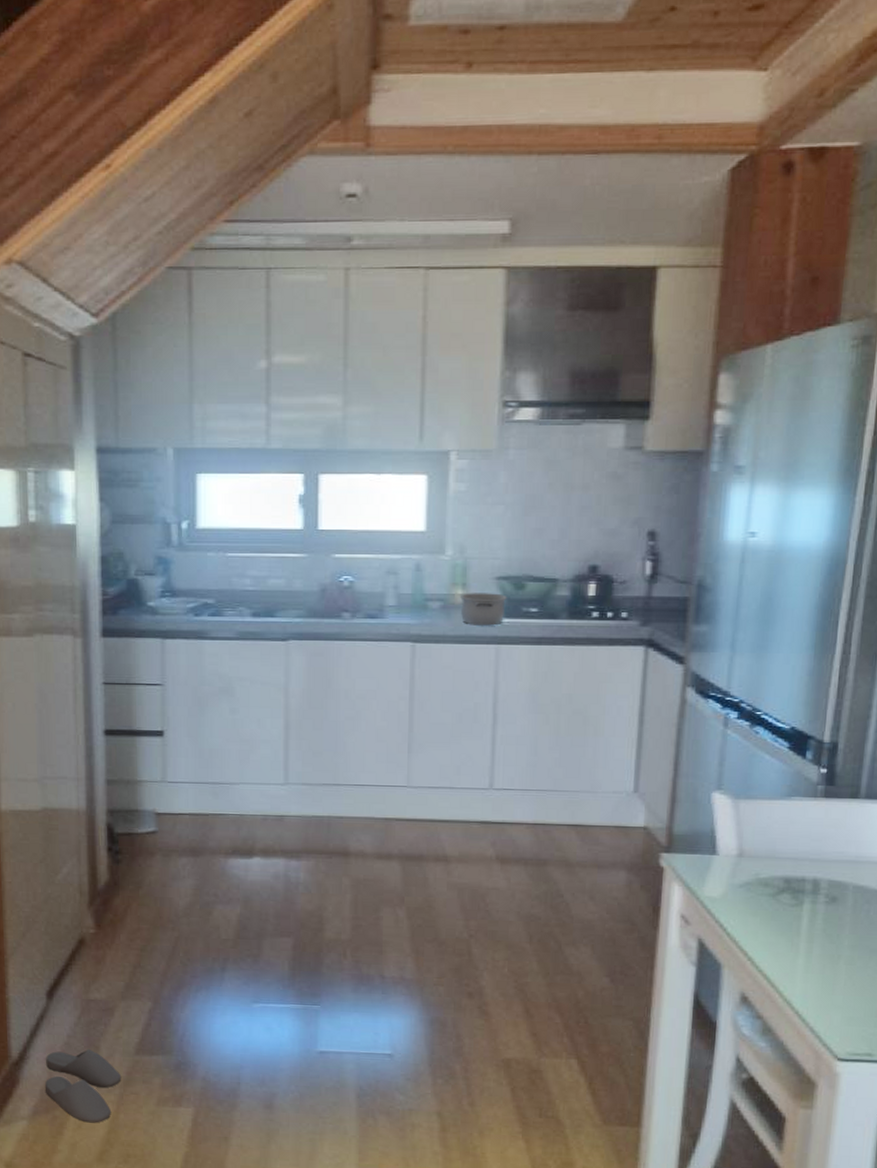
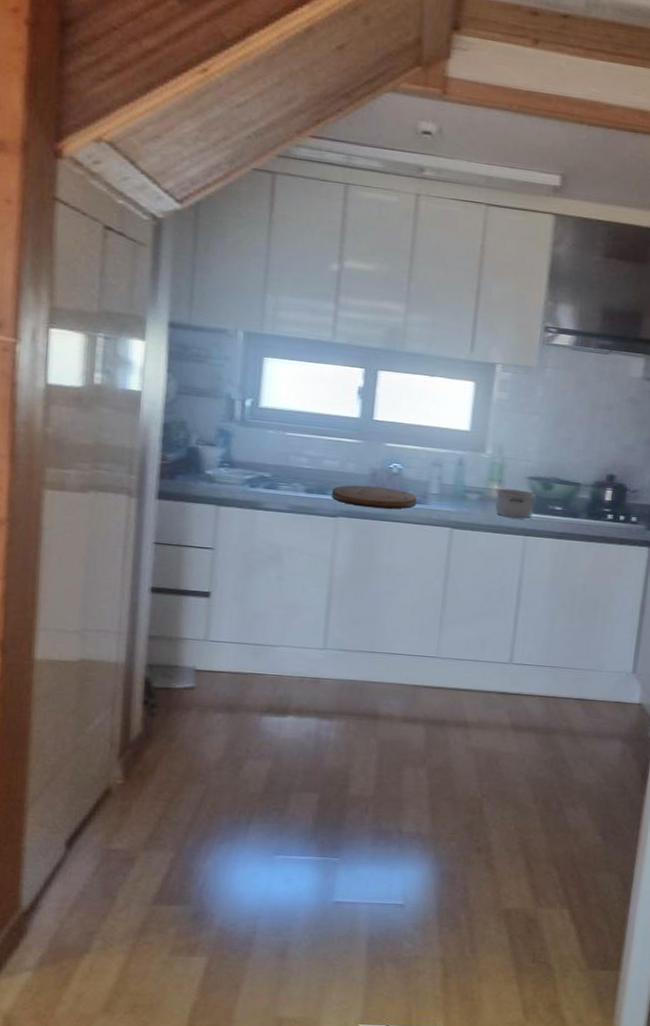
slippers: present [44,1048,122,1123] -> none [54,898,137,973]
cutting board: none [280,603,373,628] -> present [332,485,417,509]

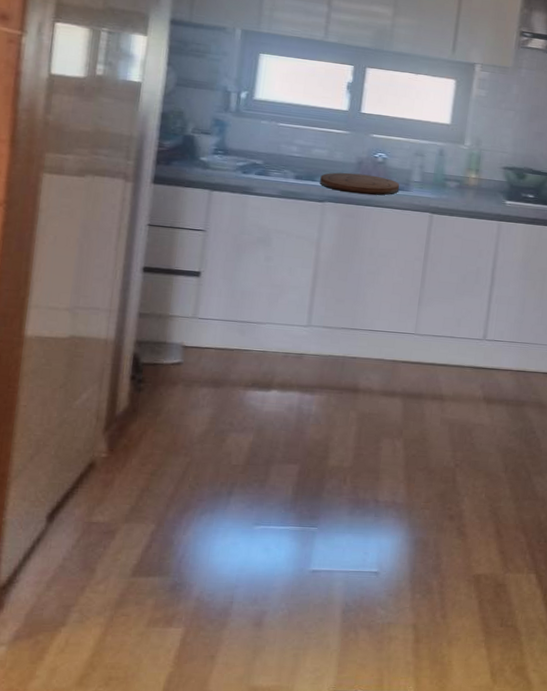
cooking pot: present [495,488,537,519] -> none [473,177,511,206]

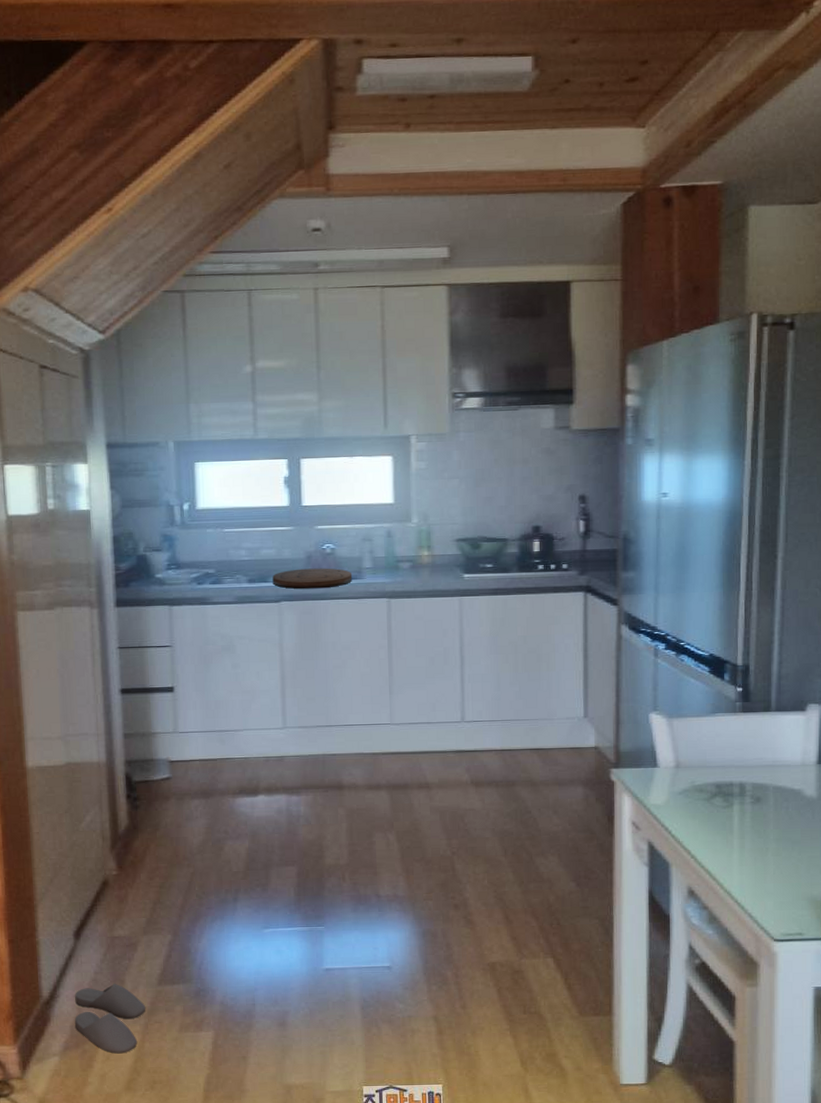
slippers: none [30,571,115,647] -> present [74,983,146,1054]

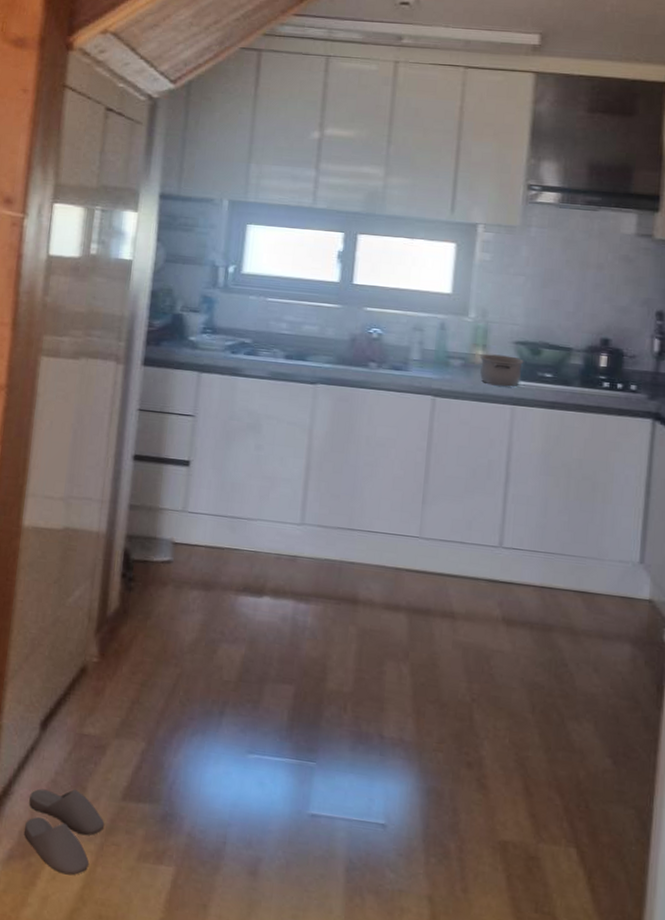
cutting board: present [272,568,353,589] -> none [311,350,398,376]
cooking pot: none [426,553,466,581] -> present [480,354,524,387]

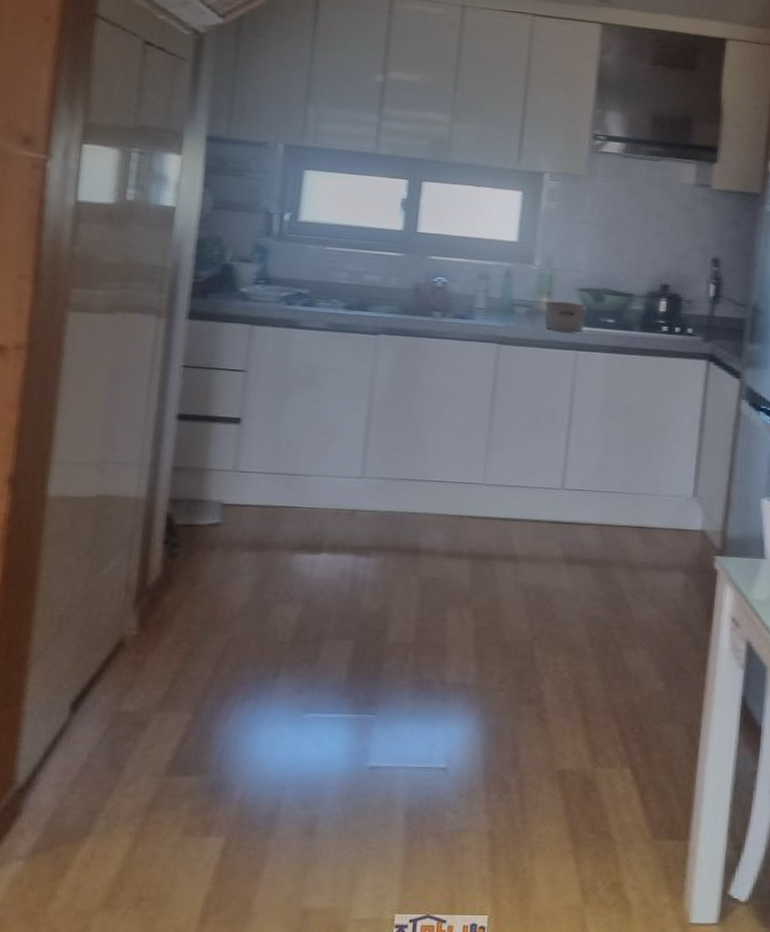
slippers: present [24,788,105,876] -> none [51,769,146,860]

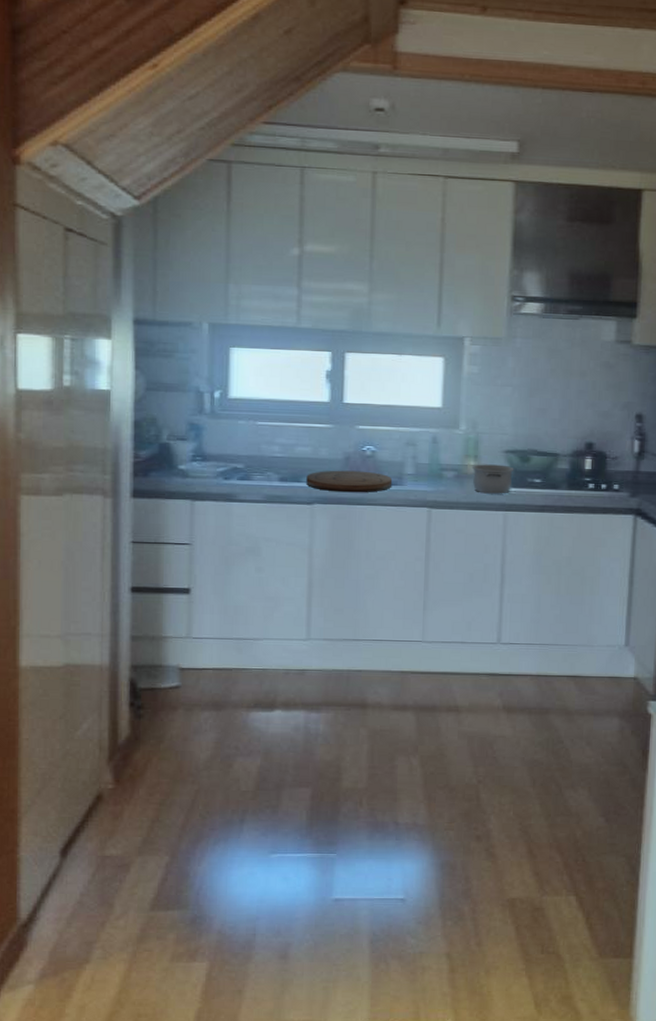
cutting board: none [372,300,463,325] -> present [306,470,393,493]

